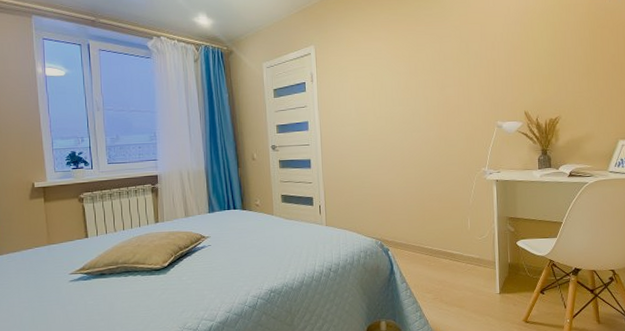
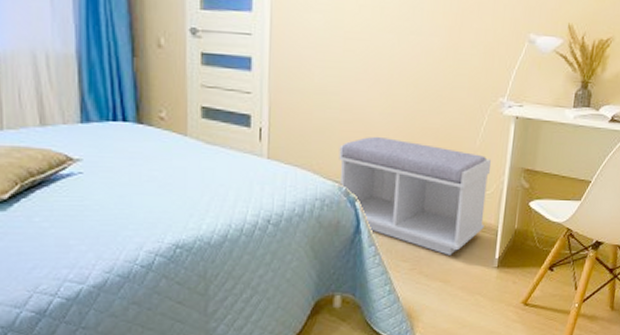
bench: none [373,203,485,287] -> present [339,136,492,255]

